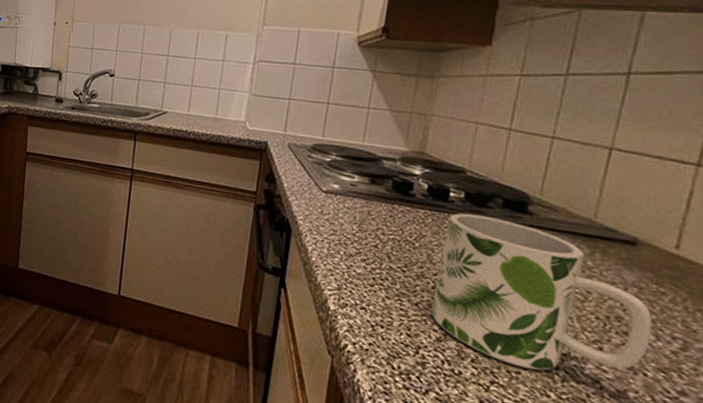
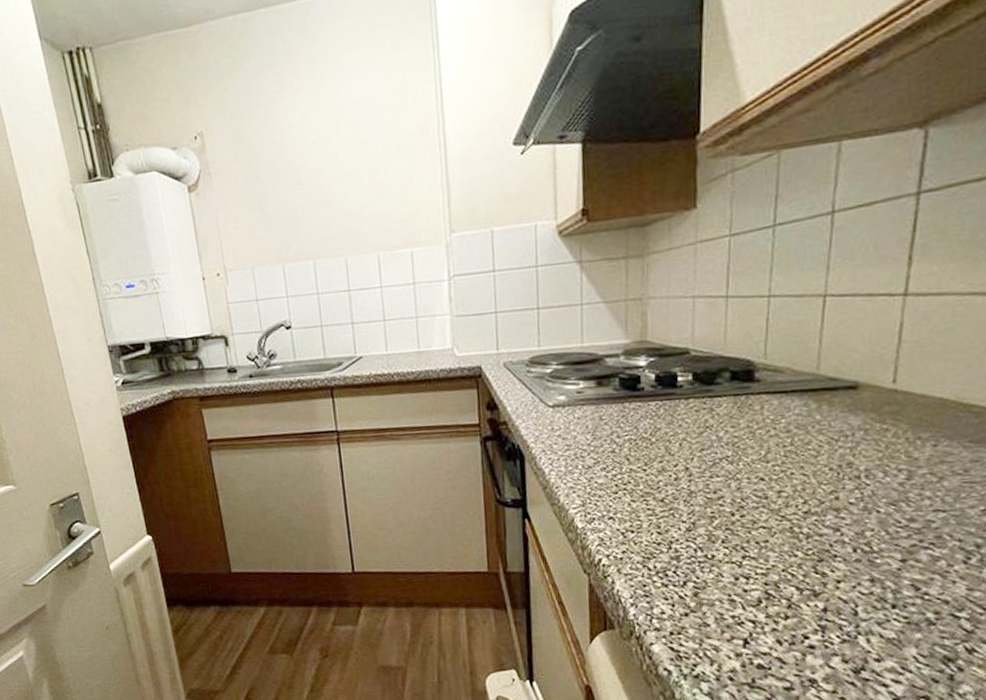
mug: present [430,213,653,371] -> none [676,393,880,536]

